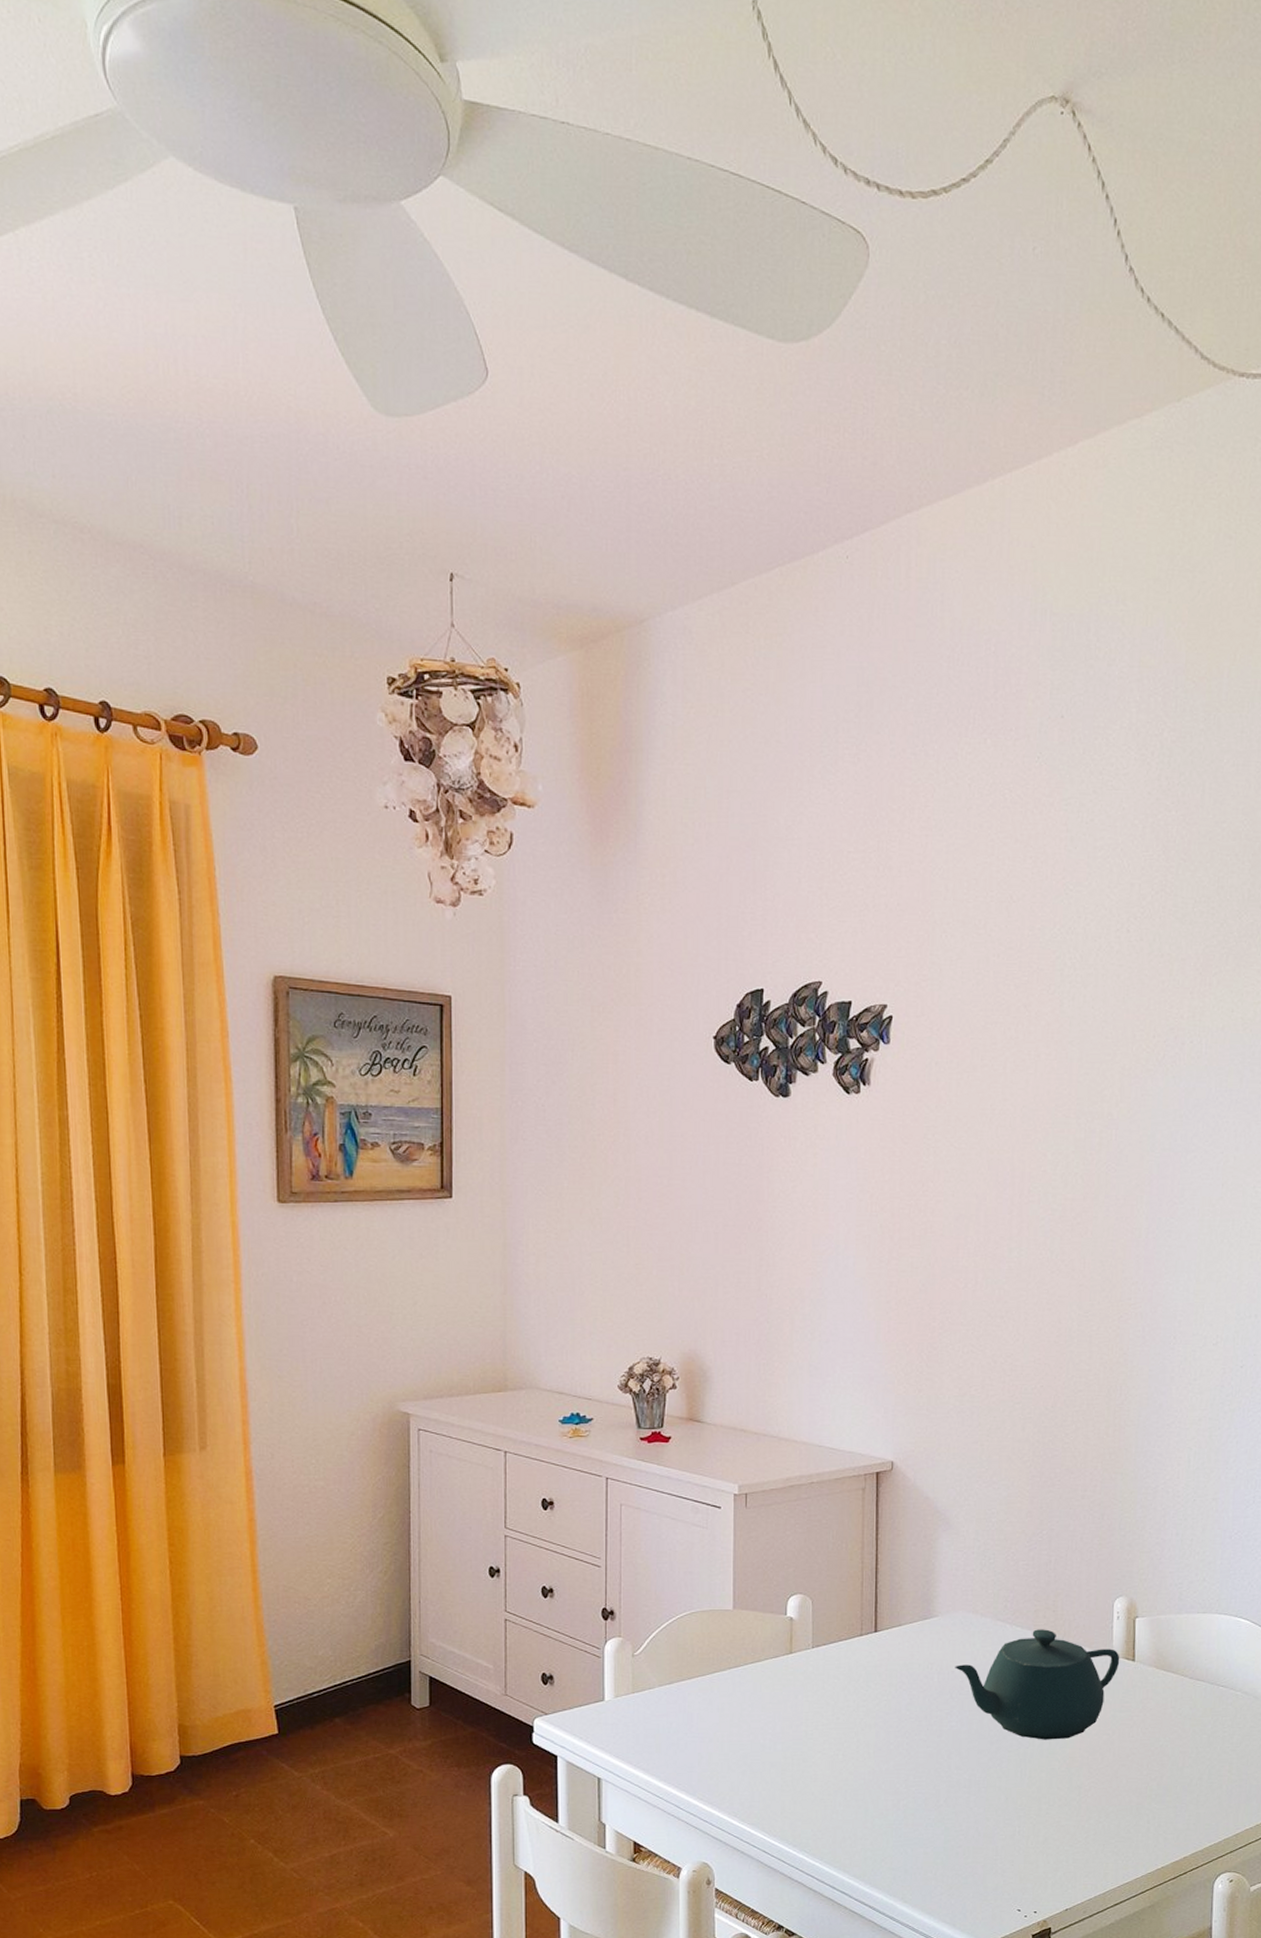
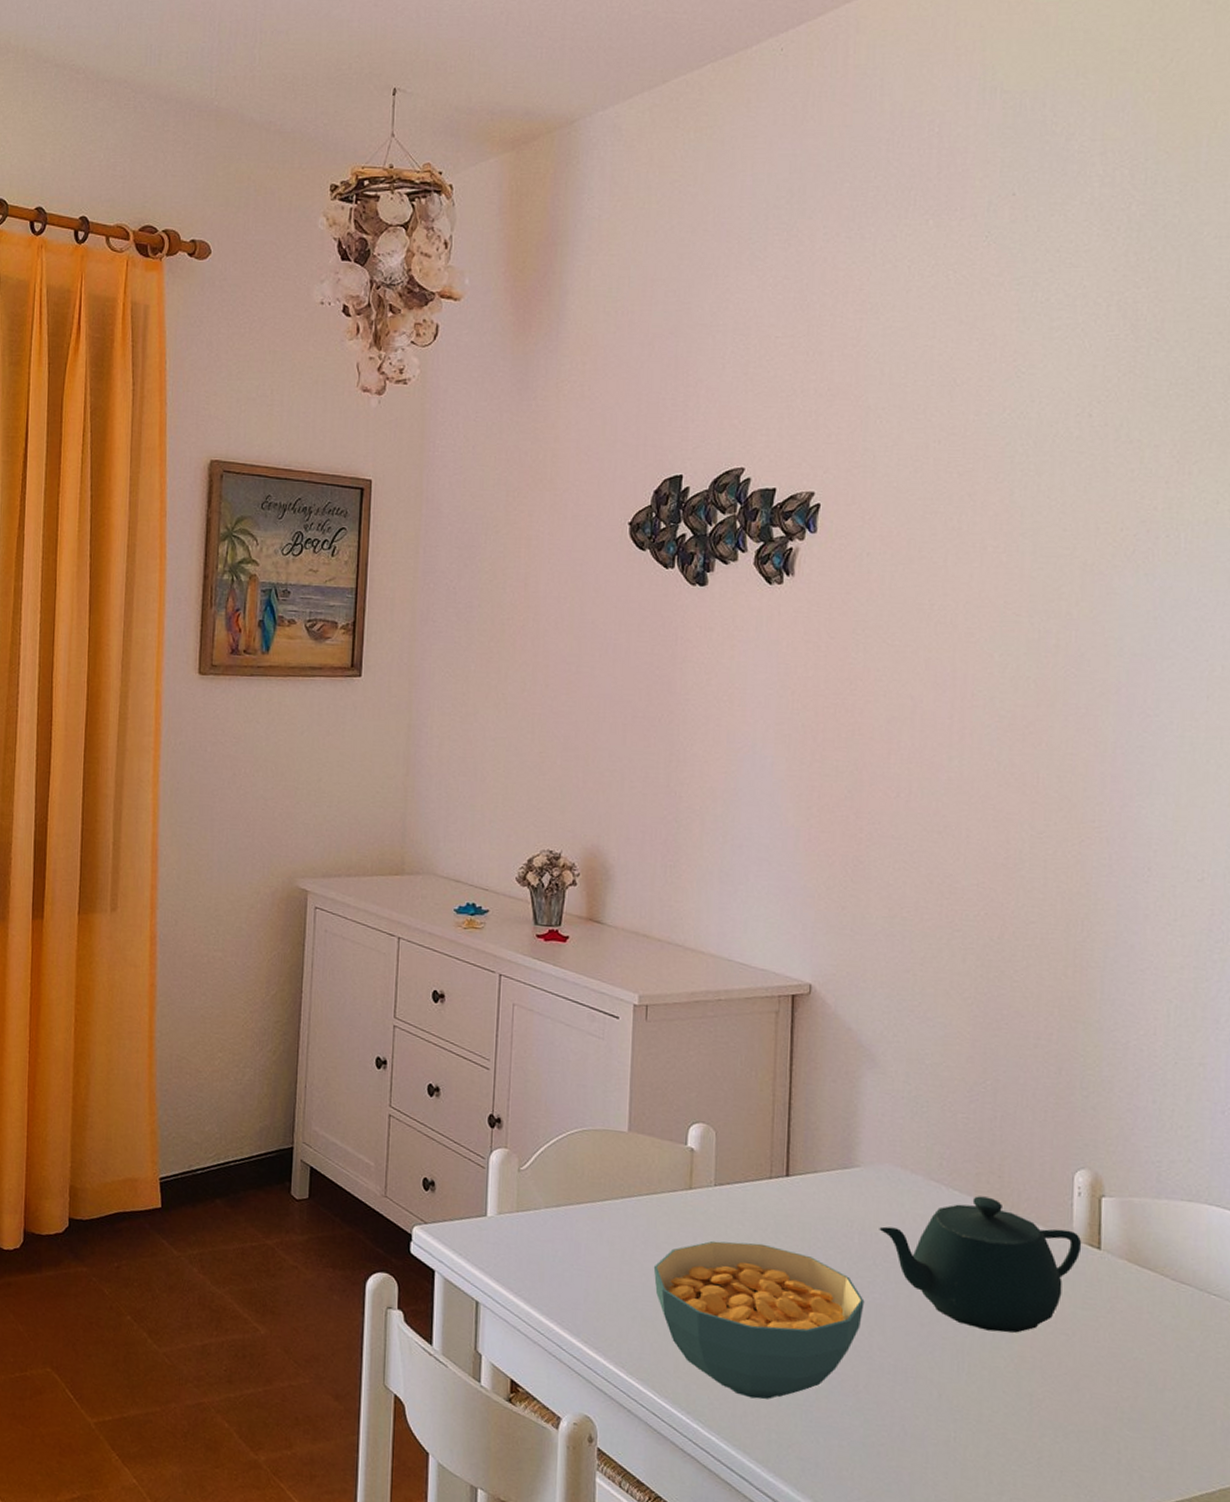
cereal bowl: none [760,1693,944,1825] -> present [653,1240,865,1400]

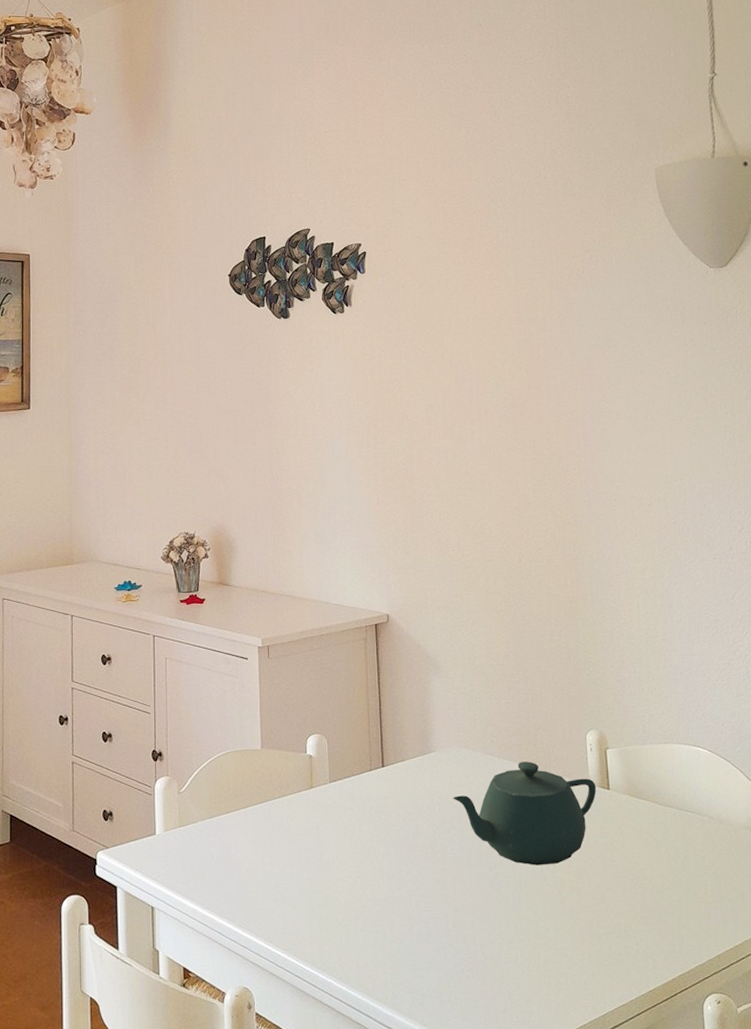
cereal bowl: present [653,1240,865,1400] -> none [288,823,447,950]

